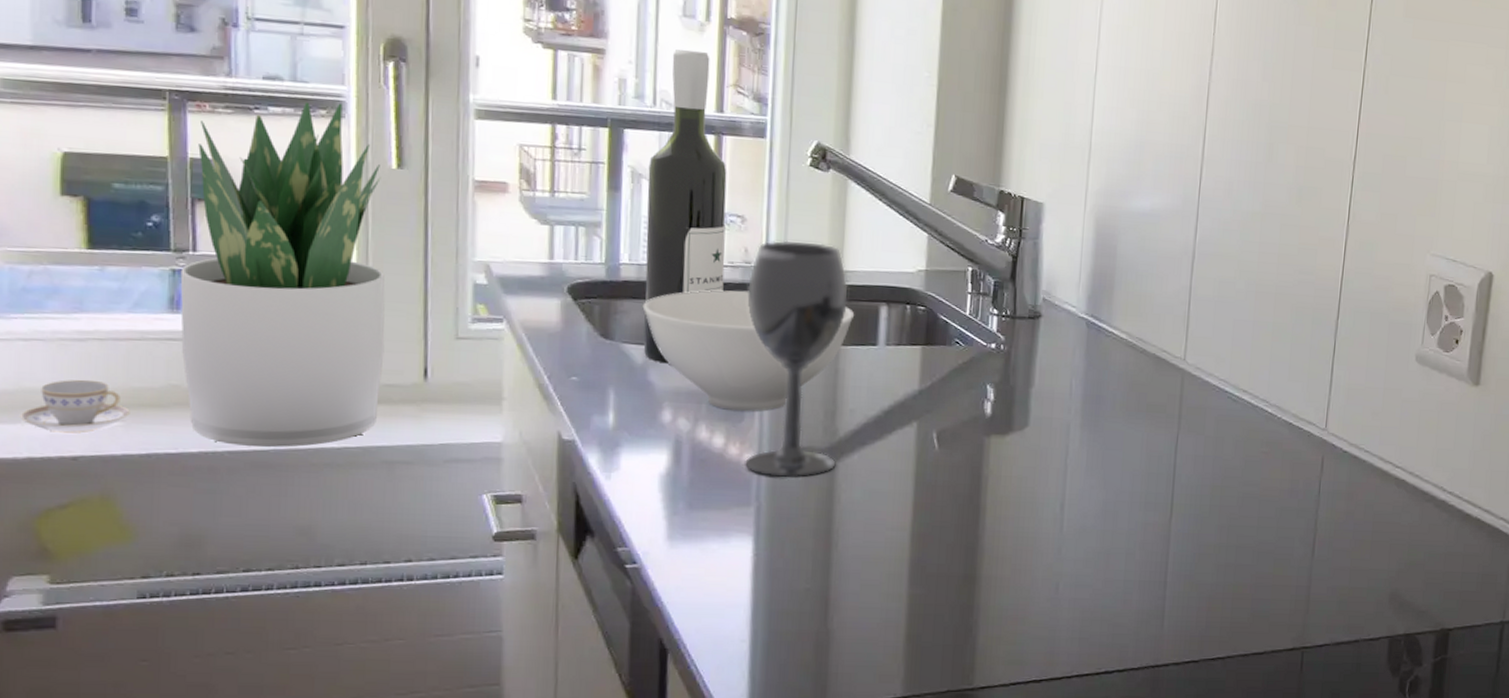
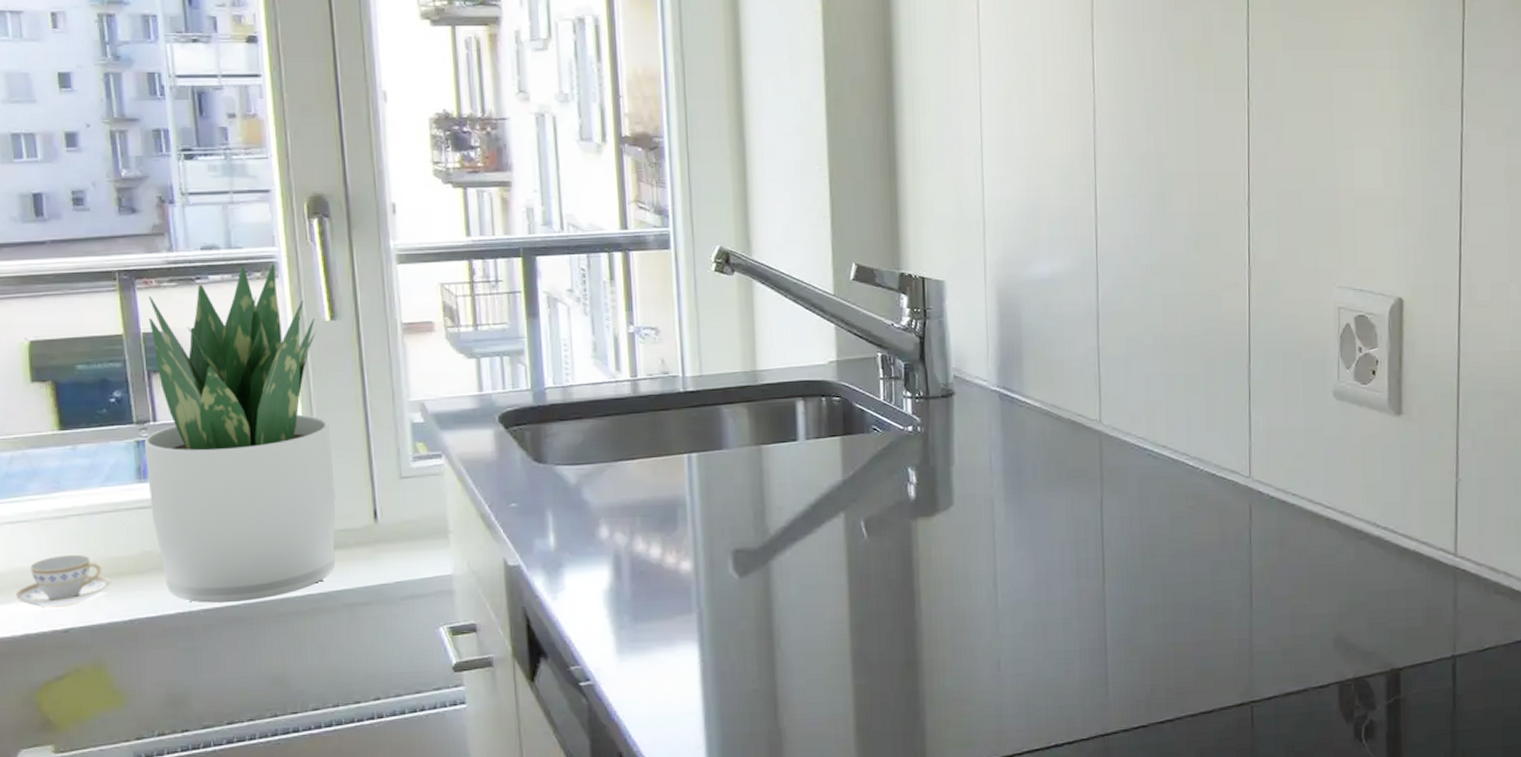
bowl: present [642,290,855,411] -> none [570,400,773,520]
bottle: present [643,49,727,364] -> none [562,171,645,481]
wine glass: present [745,240,848,477] -> none [668,346,770,581]

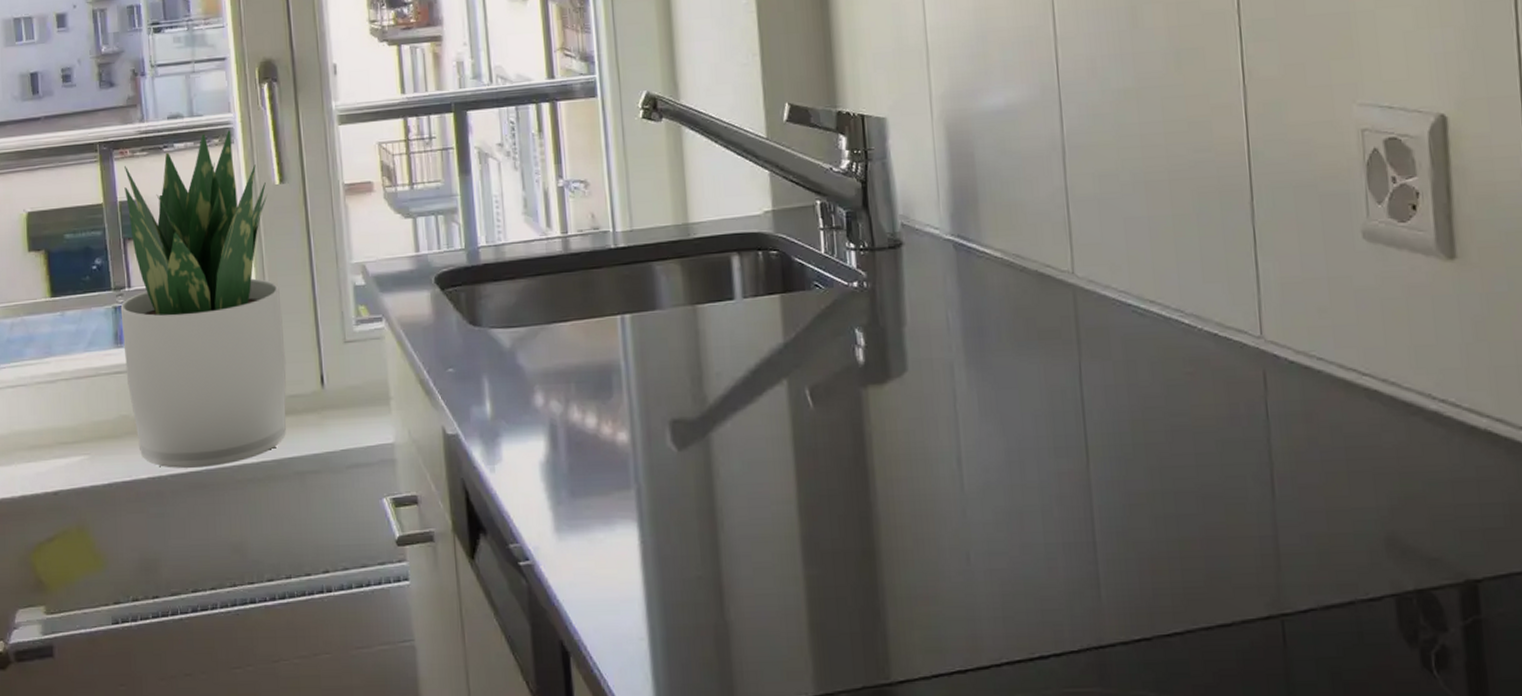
teacup: present [13,554,111,608] -> none [13,418,93,470]

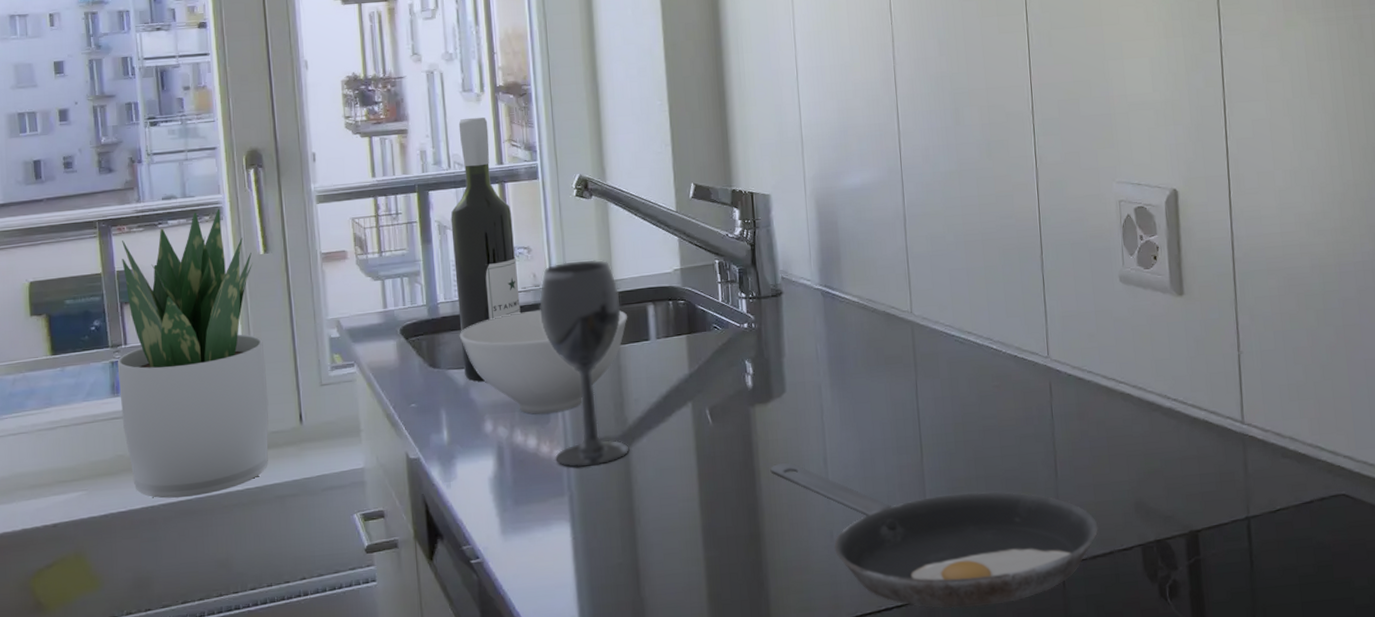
bottle: none [492,20,577,345] -> present [450,117,521,382]
bowl: none [503,258,707,387] -> present [459,309,628,414]
wine glass: none [598,197,710,454] -> present [539,259,630,467]
frying pan: none [887,462,1333,663] -> present [770,463,1098,609]

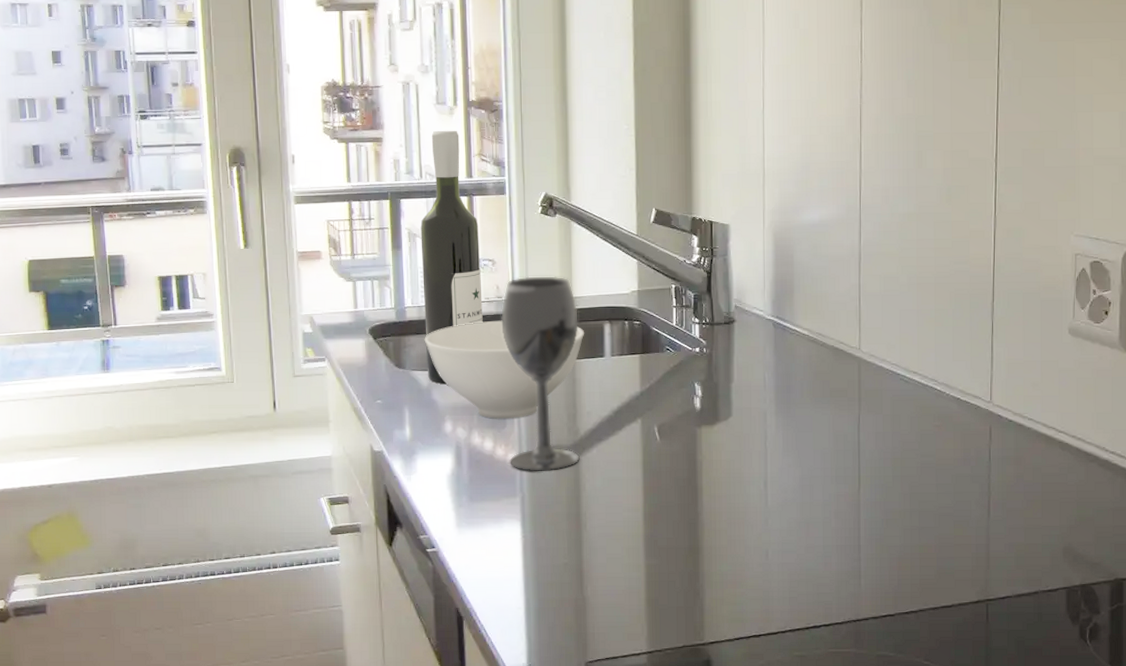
planter: present [117,209,269,499] -> none [107,203,245,470]
frying pan: present [770,463,1098,609] -> none [712,483,1025,632]

